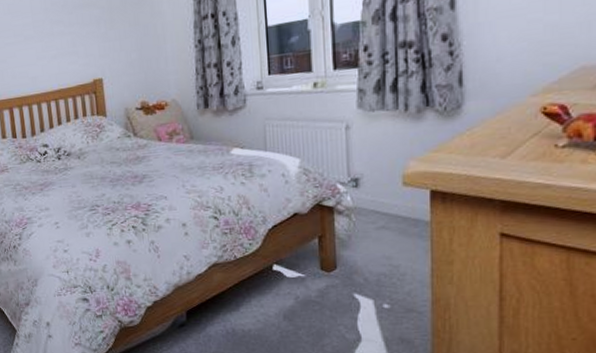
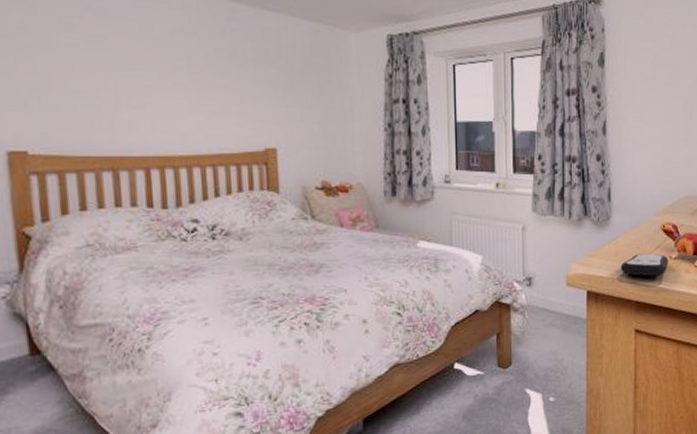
remote control: none [478,142,553,171] -> present [620,253,669,277]

